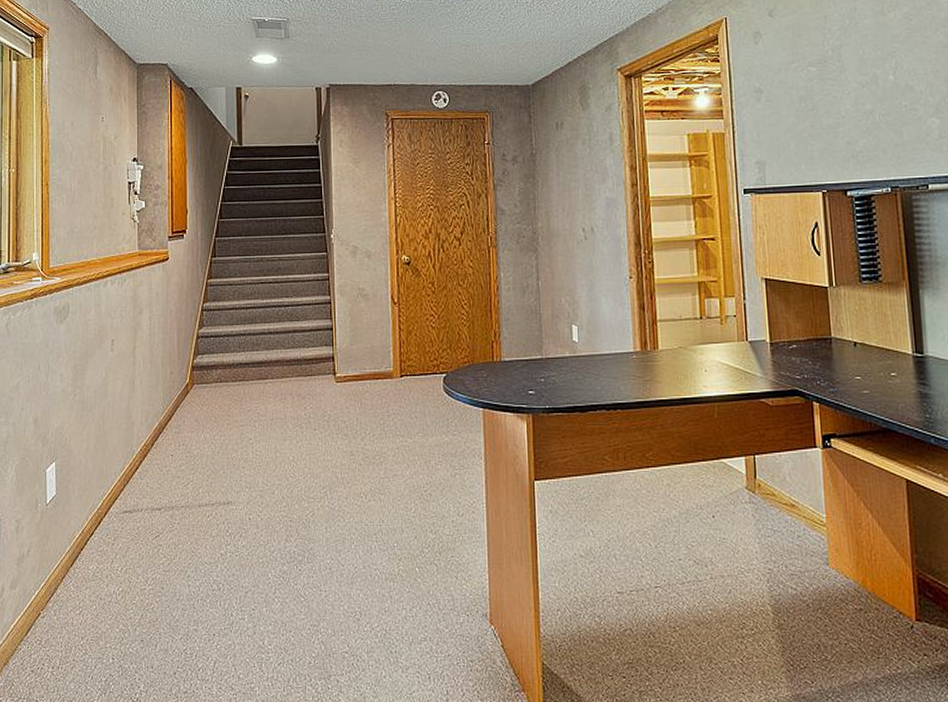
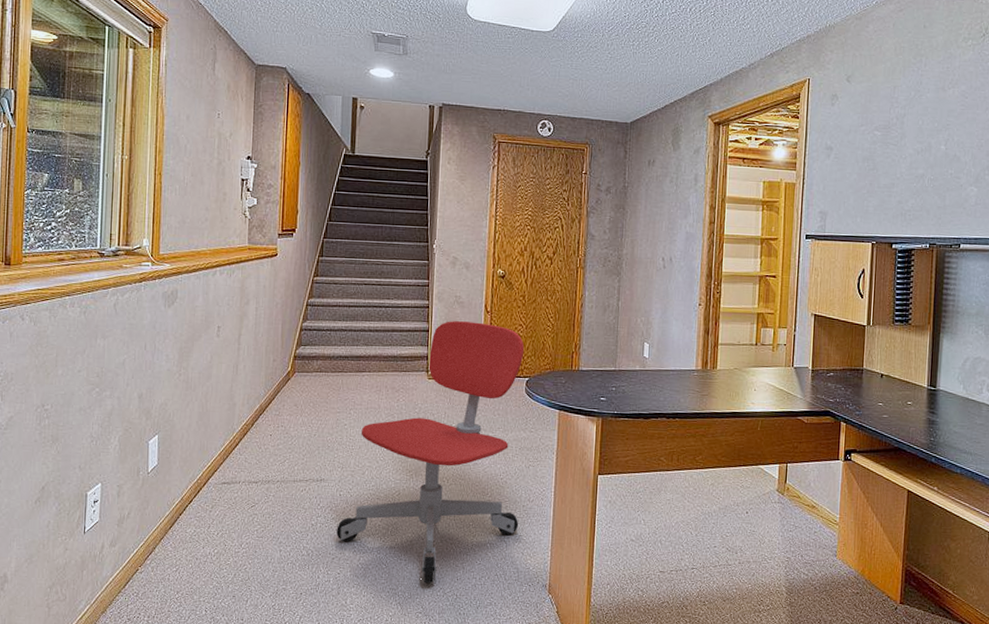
office chair: none [248,315,450,618] -> present [336,321,525,584]

